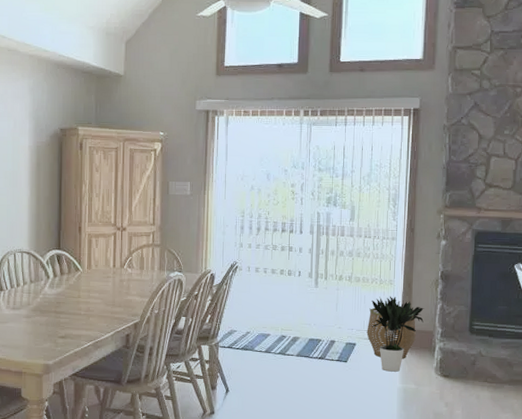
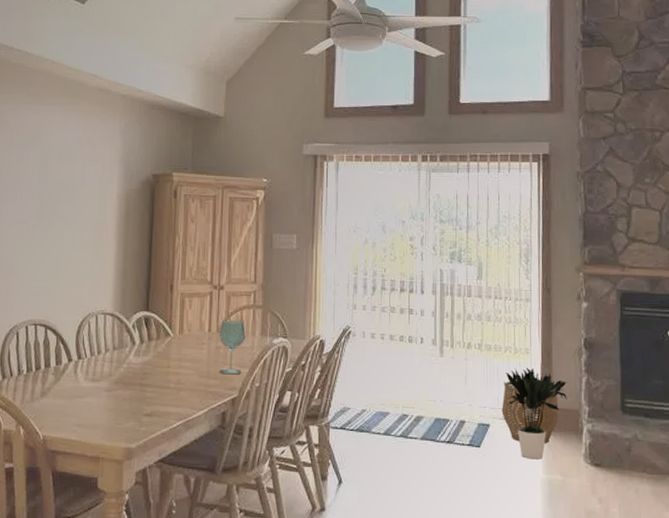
wine glass: none [122,257,146,303] -> present [218,320,246,375]

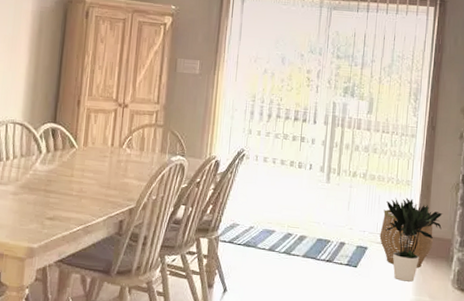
wine glass: present [218,320,246,375] -> none [119,136,146,187]

